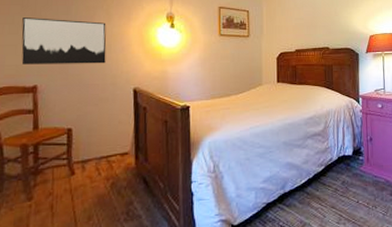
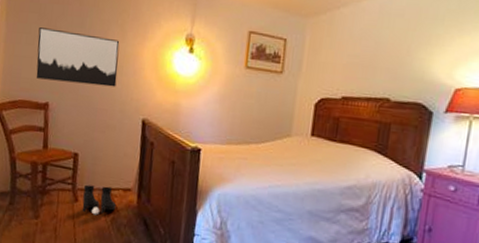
boots: none [79,154,115,184] -> present [82,184,116,215]

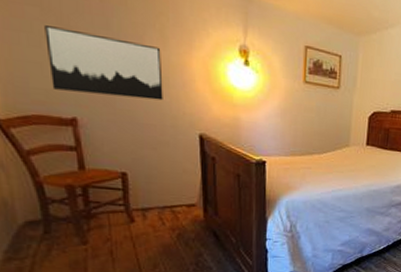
boots: present [82,184,116,215] -> none [140,204,181,233]

